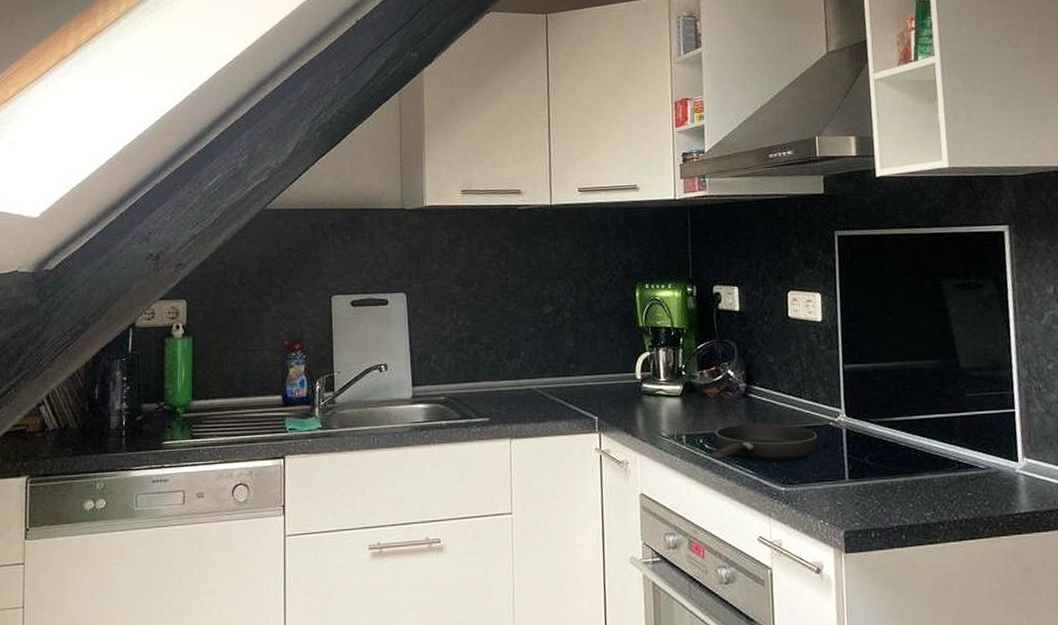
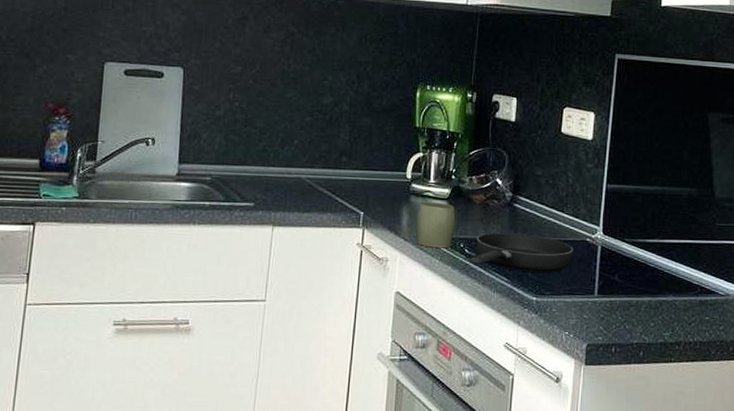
mug: none [651,399,692,446] -> present [416,201,456,248]

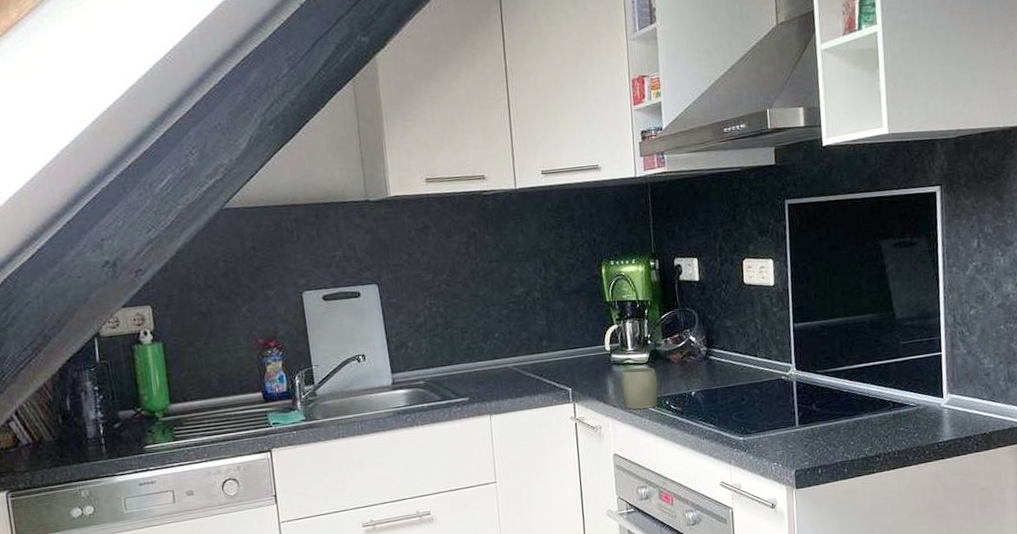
frying pan: present [469,232,574,273] -> none [676,382,771,418]

